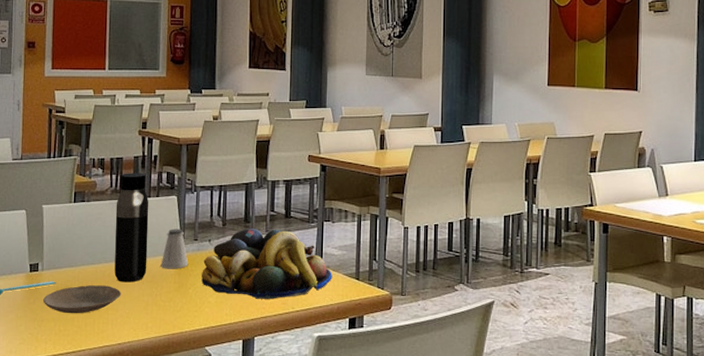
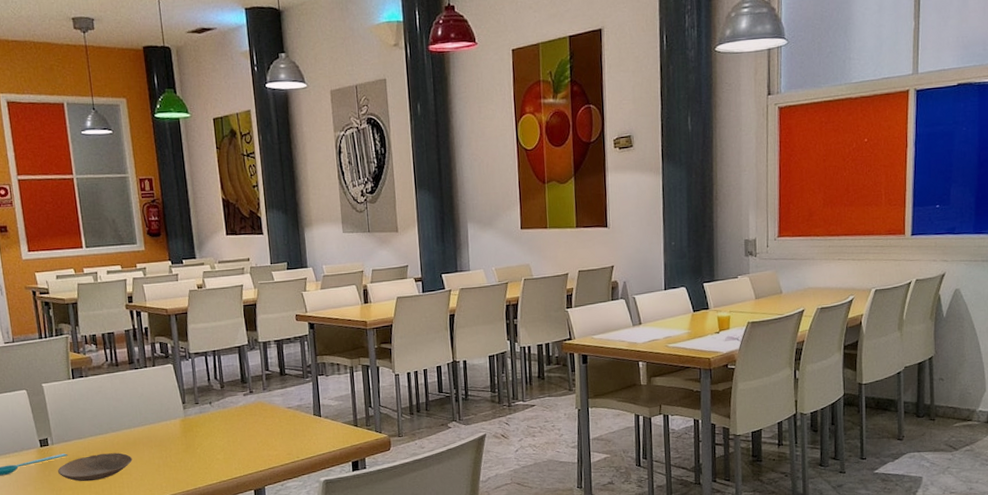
water bottle: present [114,173,149,283] -> none [114,345,154,449]
saltshaker: present [160,229,189,269] -> none [166,394,193,433]
fruit bowl: present [202,227,332,299] -> none [207,387,332,452]

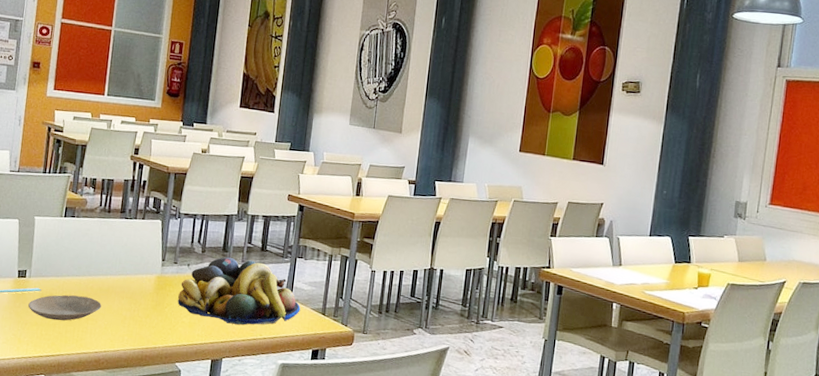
fruit bowl: none [207,387,332,452] -> present [178,256,301,325]

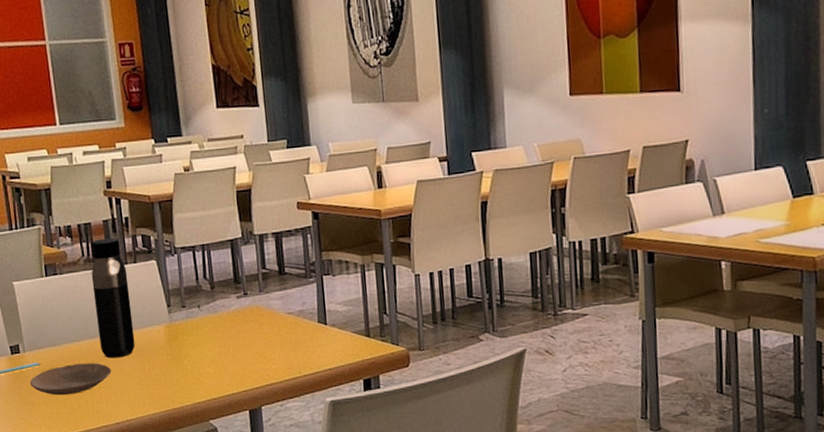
water bottle: none [97,194,135,297] -> present [91,238,135,359]
fruit bowl: present [178,256,301,325] -> none [195,288,340,366]

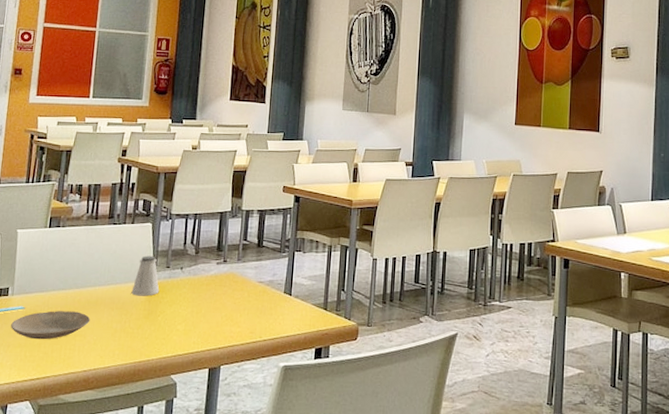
water bottle: present [91,238,135,359] -> none [84,199,124,309]
saltshaker: none [149,296,179,341] -> present [131,255,160,296]

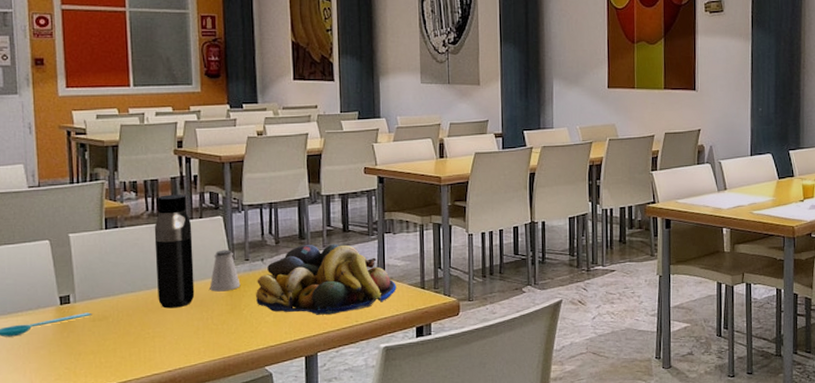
plate: present [11,311,90,340] -> none [79,313,168,345]
water bottle: none [84,199,124,309] -> present [154,194,195,309]
fruit bowl: none [171,256,301,328] -> present [256,244,397,315]

